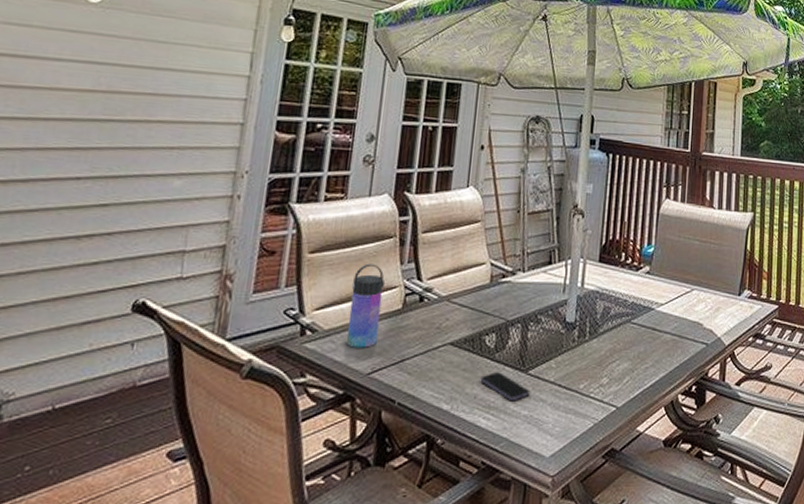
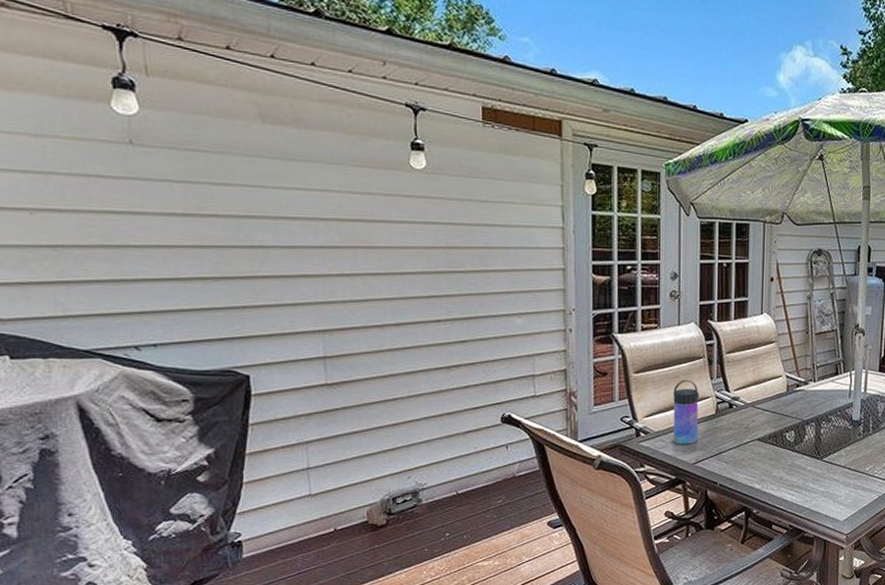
smartphone: present [480,372,531,401] -> none [784,460,826,481]

